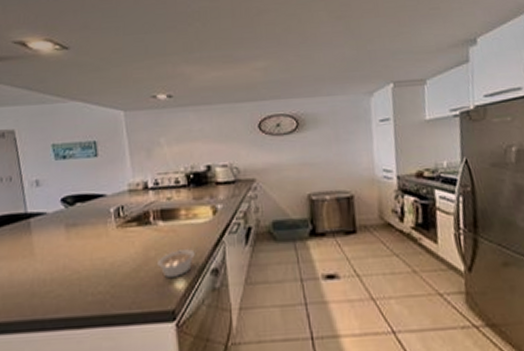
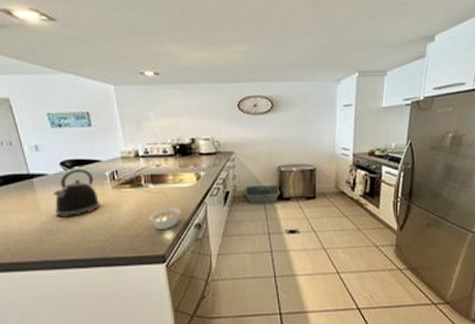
kettle: none [51,205,102,265] -> present [53,169,100,218]

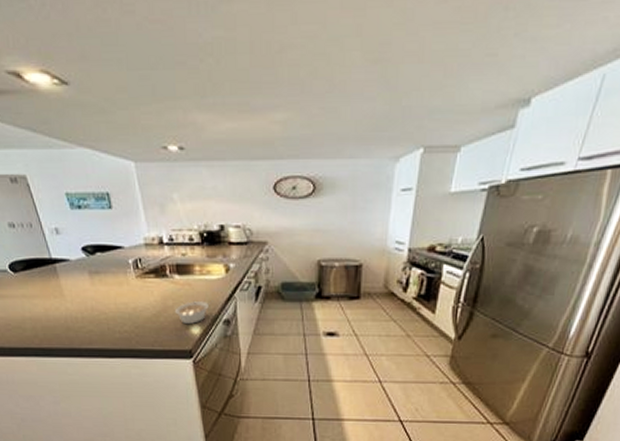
kettle: present [53,169,100,218] -> none [77,255,124,306]

